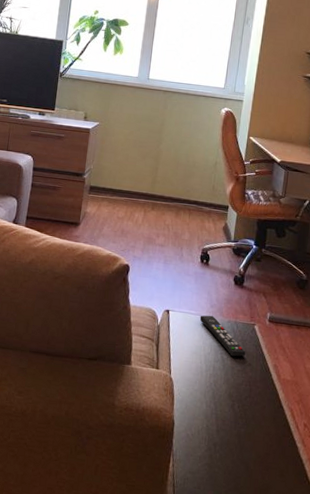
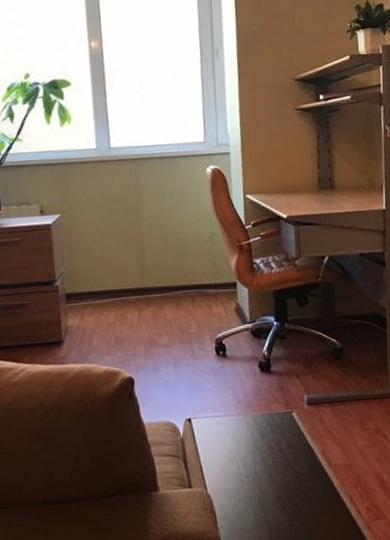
remote control: present [199,315,246,357] -> none [228,413,288,454]

